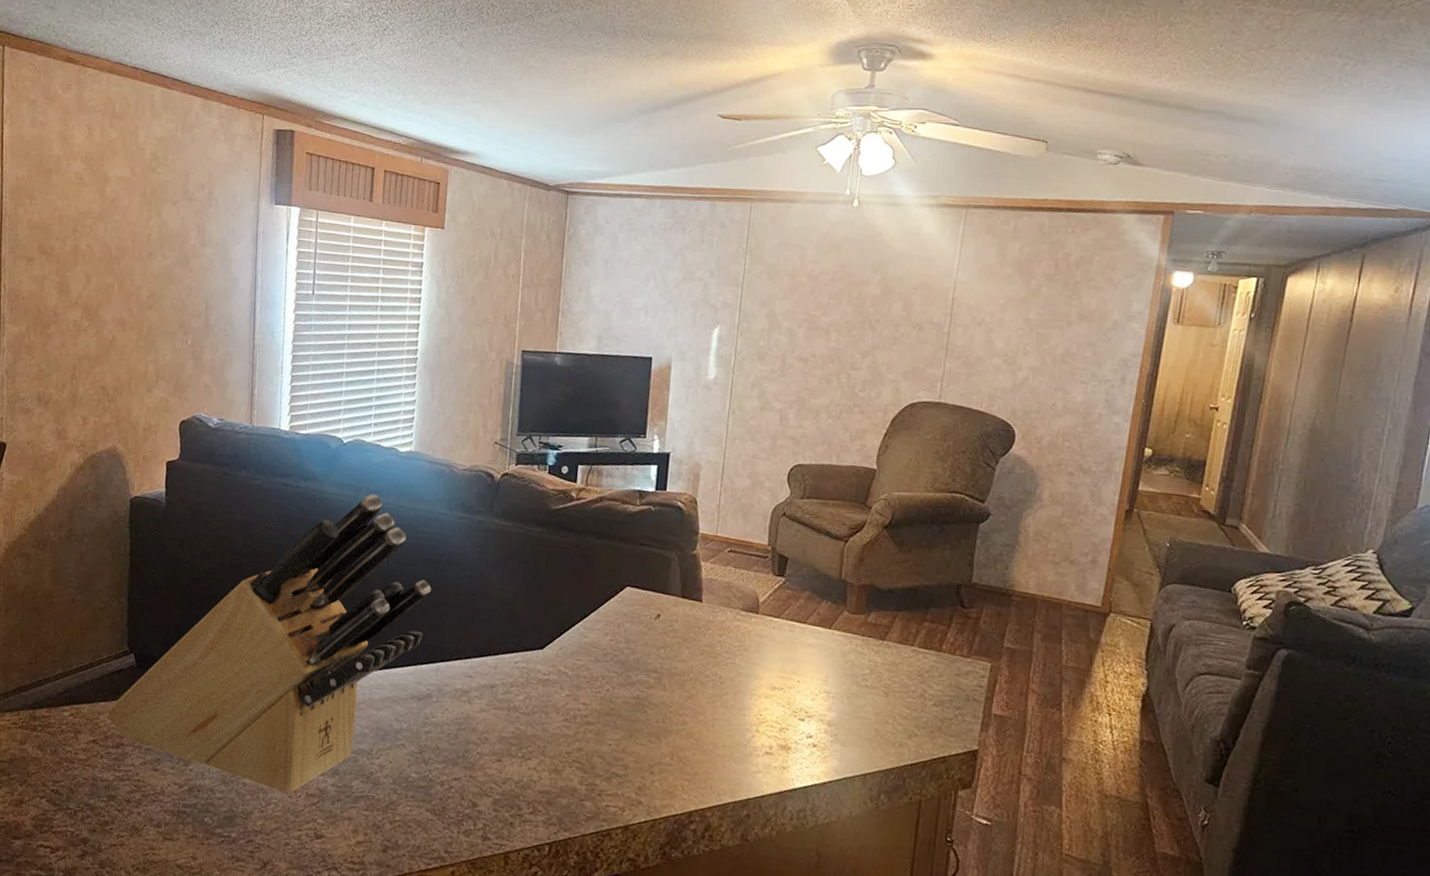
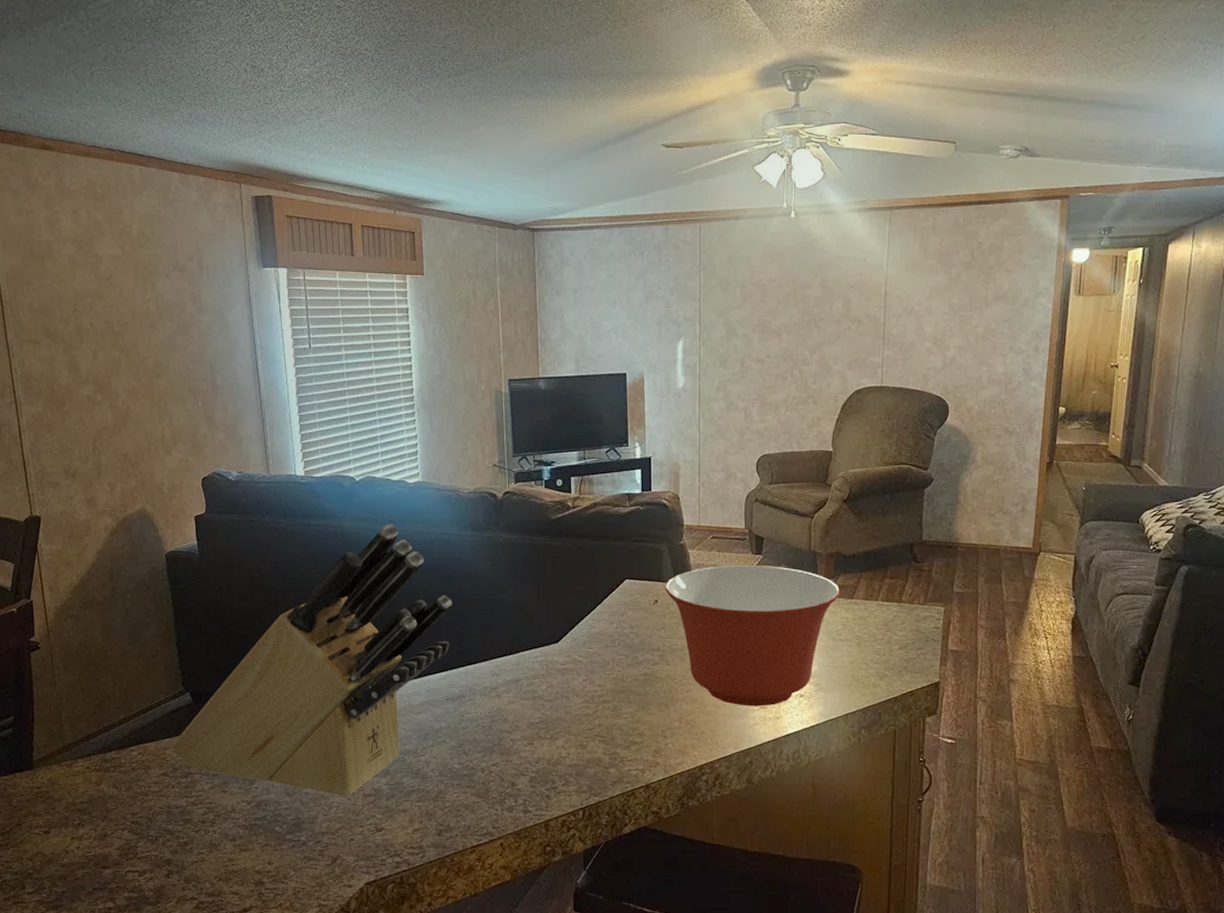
mixing bowl: none [669,583,872,753] -> present [665,565,841,707]

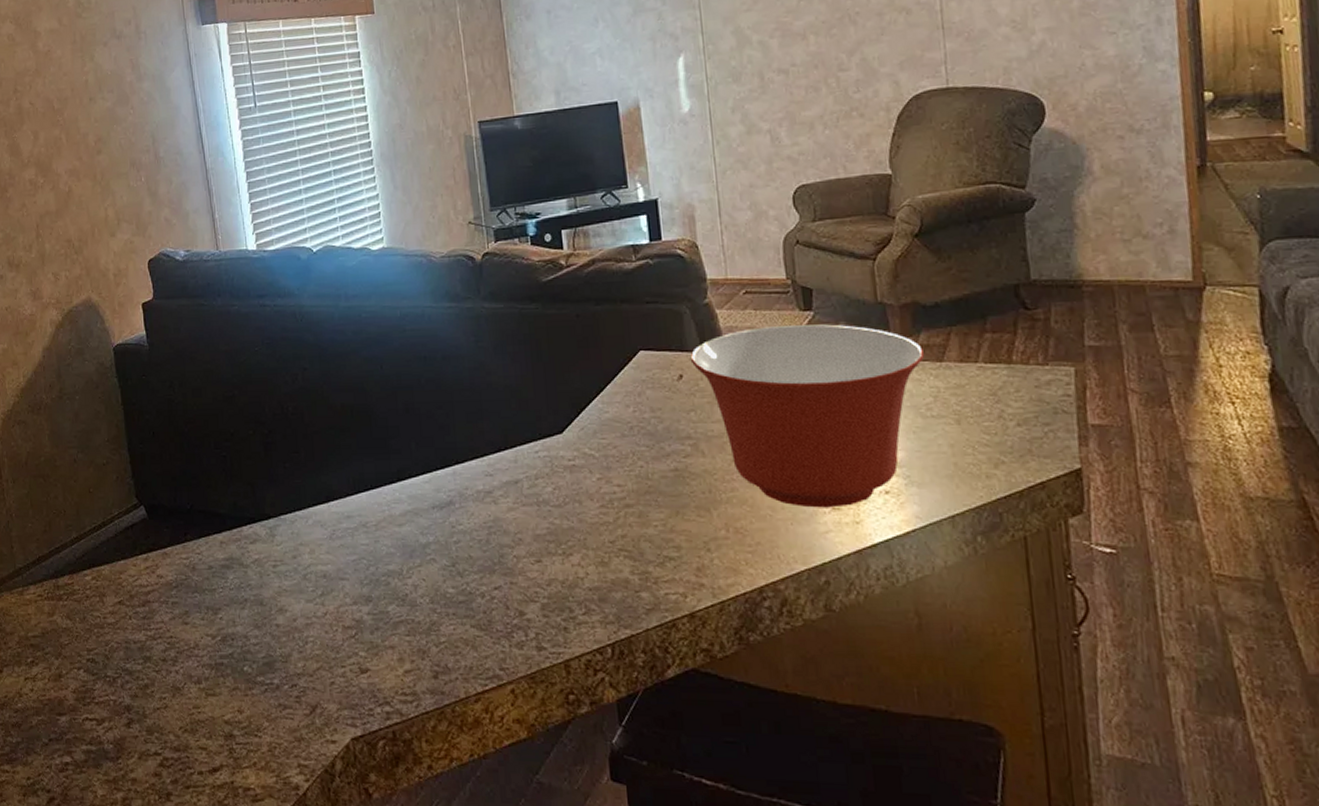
knife block: present [172,524,452,796] -> none [128,299,433,629]

